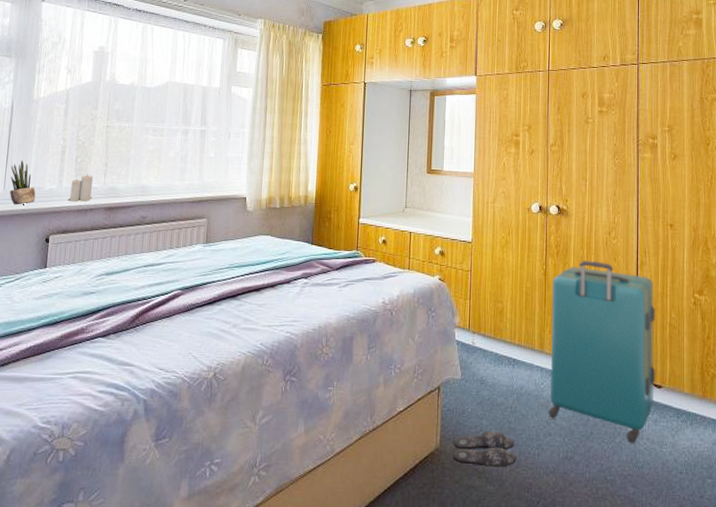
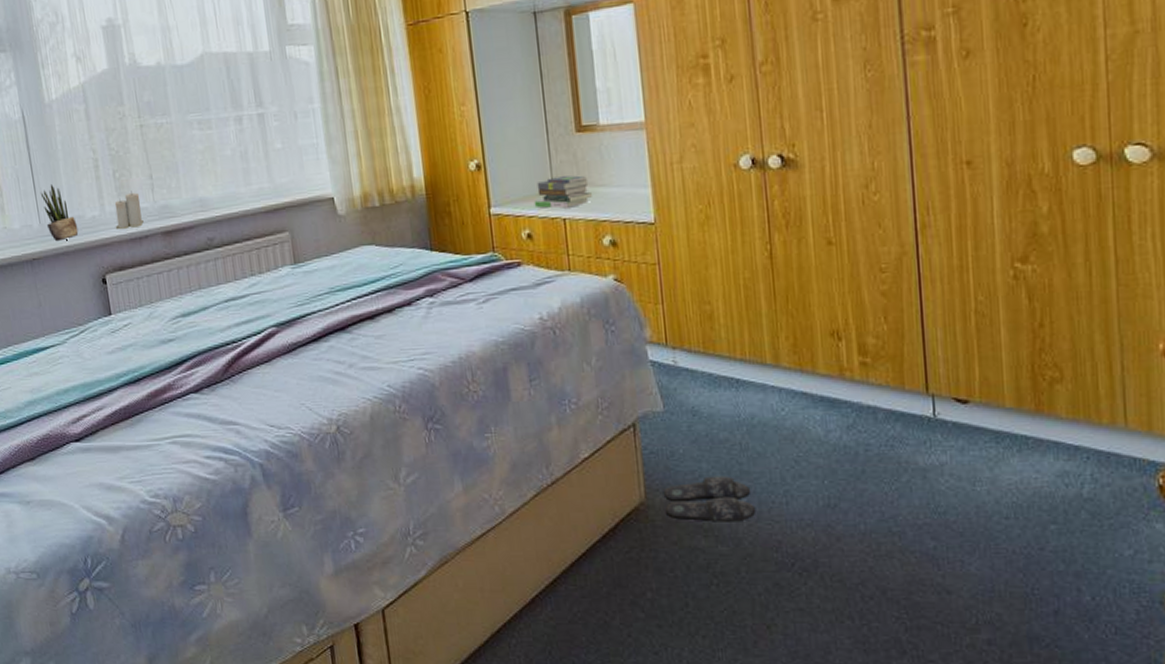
books: none [391,202,432,225] -> present [533,175,592,209]
suitcase: present [548,260,656,443] -> none [782,229,959,482]

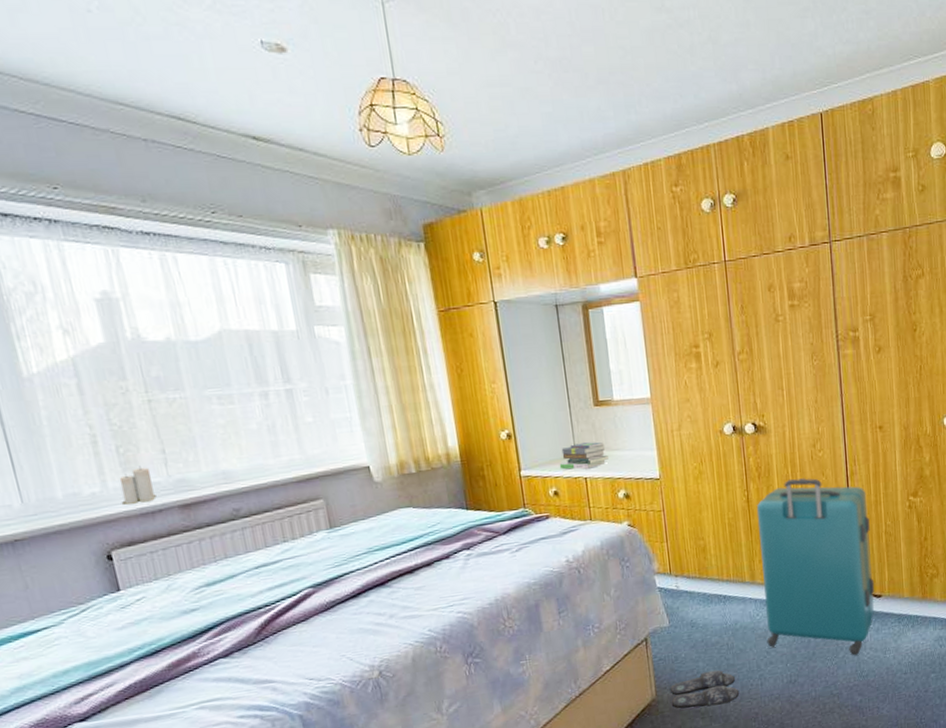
potted plant: present [40,183,79,242] -> none [21,461,75,521]
suitcase: none [782,229,959,482] -> present [756,478,875,656]

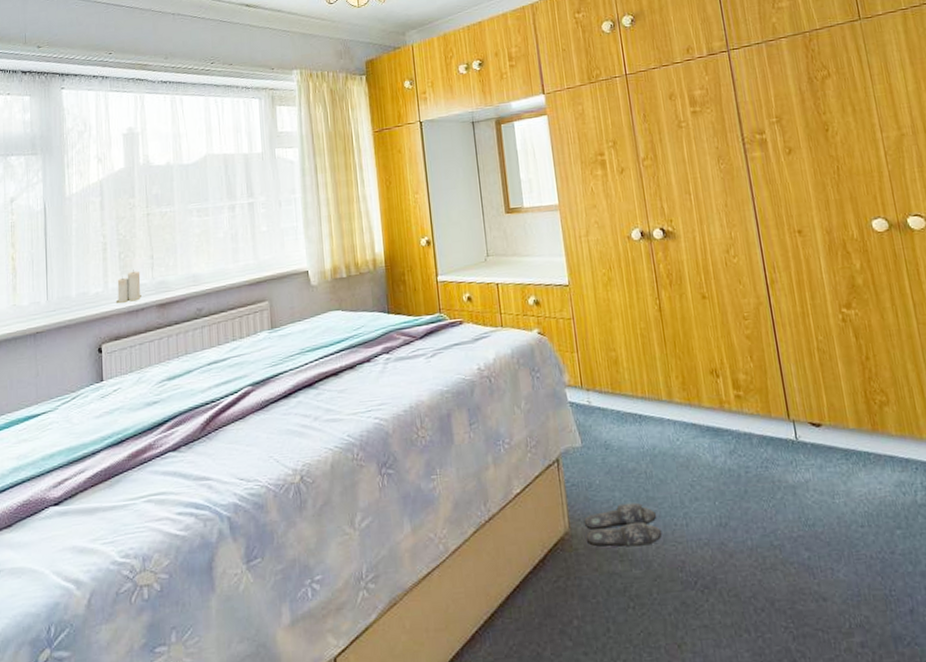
books: present [559,442,608,470] -> none [472,248,519,275]
suitcase: present [756,478,875,656] -> none [669,286,815,498]

